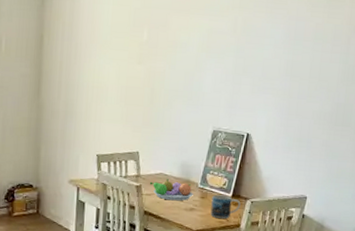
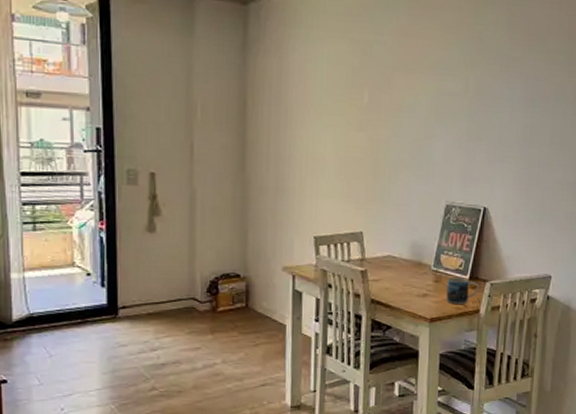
fruit bowl: present [149,178,193,201] -> none [376,261,426,287]

